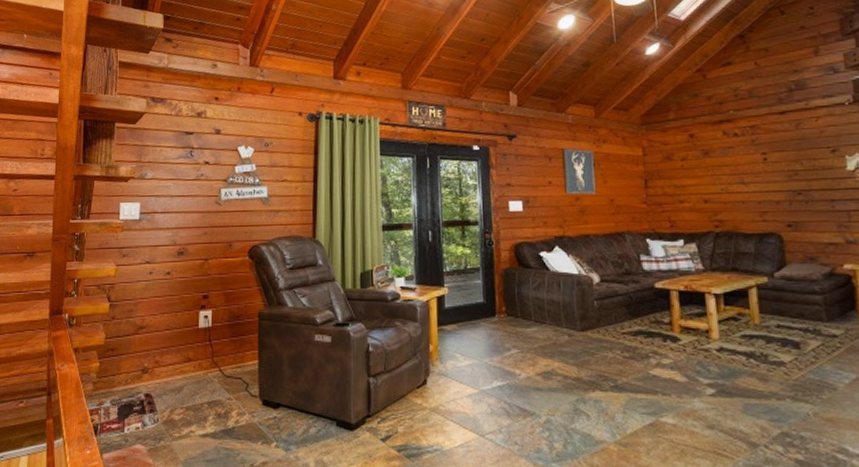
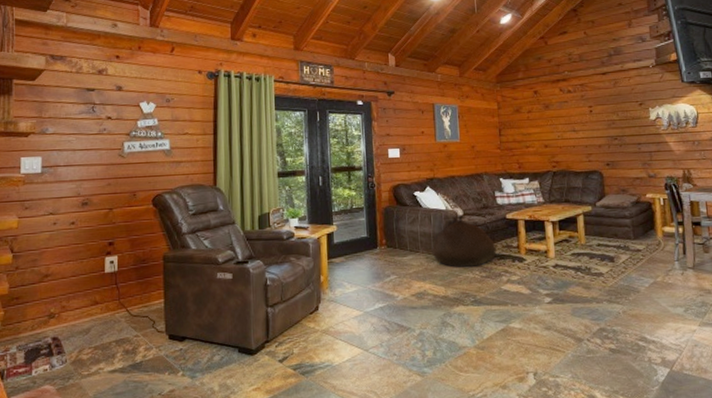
pouf: none [561,281,643,344] -> present [432,214,497,267]

